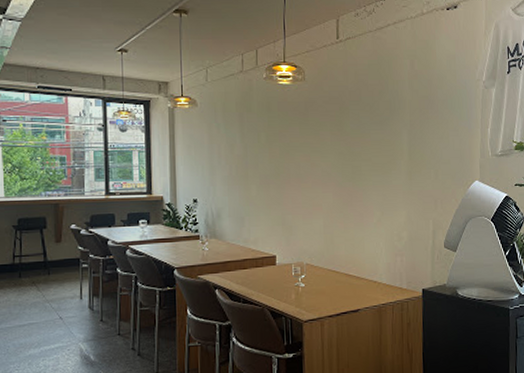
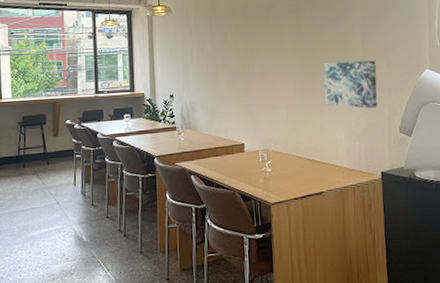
wall art: none [365,169,423,222] -> present [323,60,378,109]

